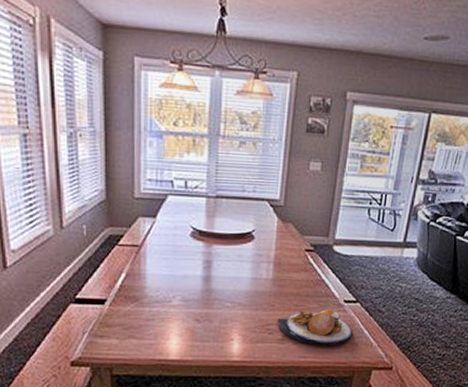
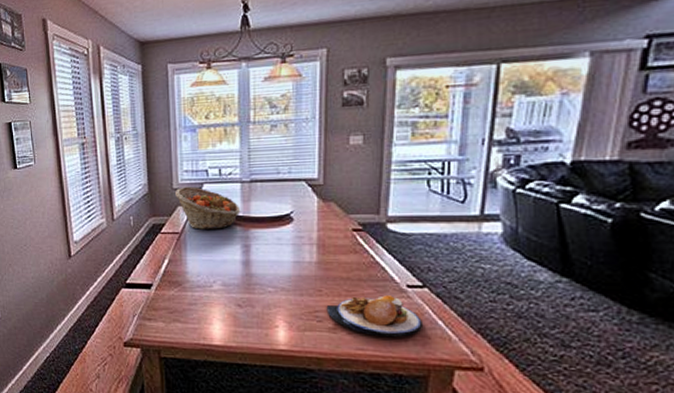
fruit basket: none [137,197,205,244] -> present [175,186,241,230]

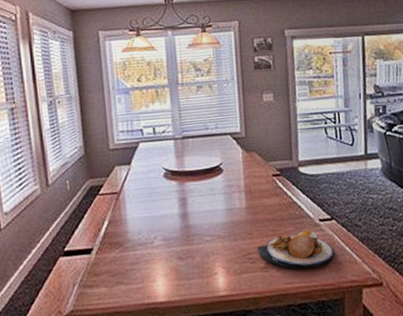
fruit basket: present [175,186,241,230] -> none [112,146,176,188]

